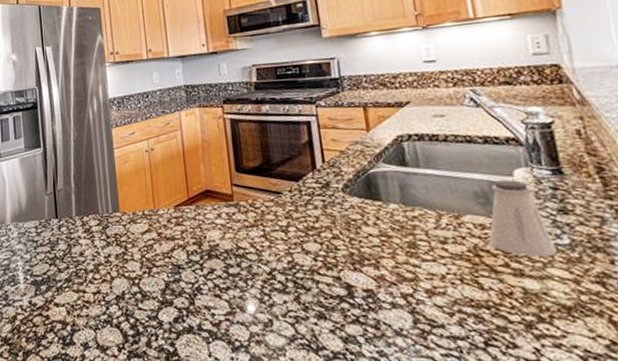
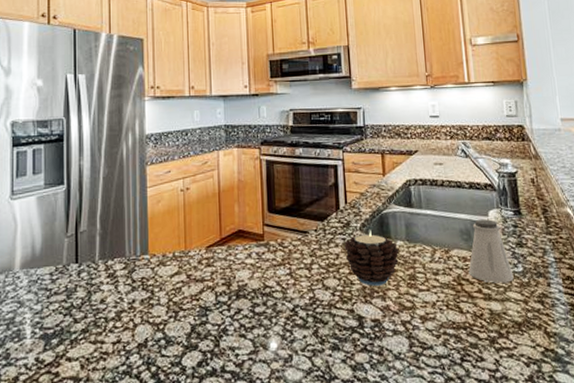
candle: none [325,191,394,253] -> present [344,230,399,286]

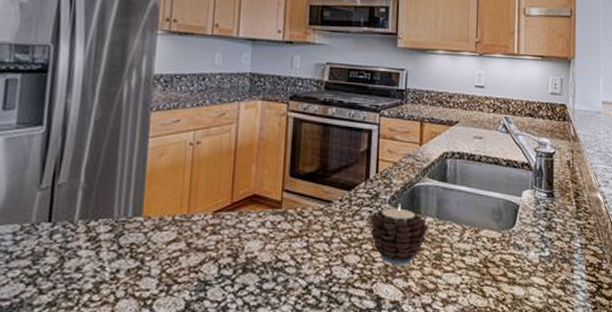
saltshaker: present [468,219,514,283] -> none [496,200,540,267]

